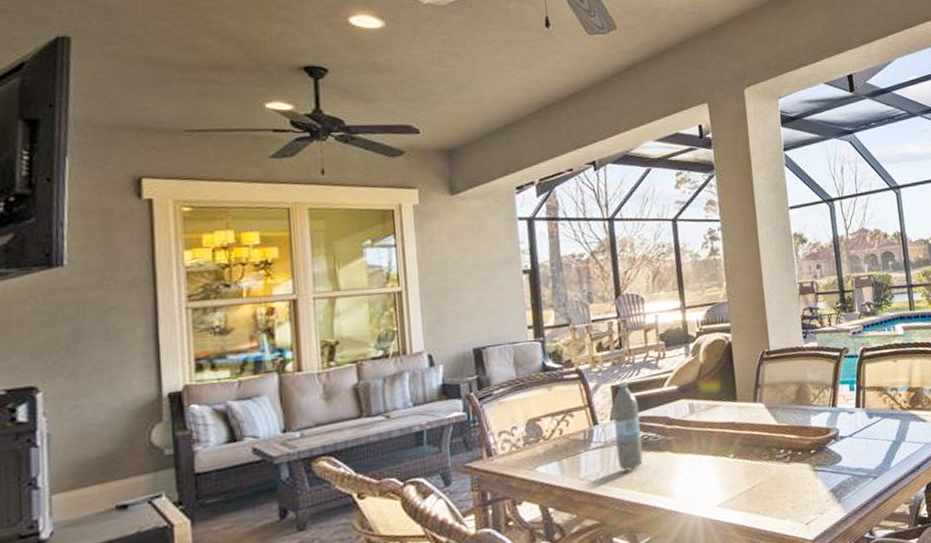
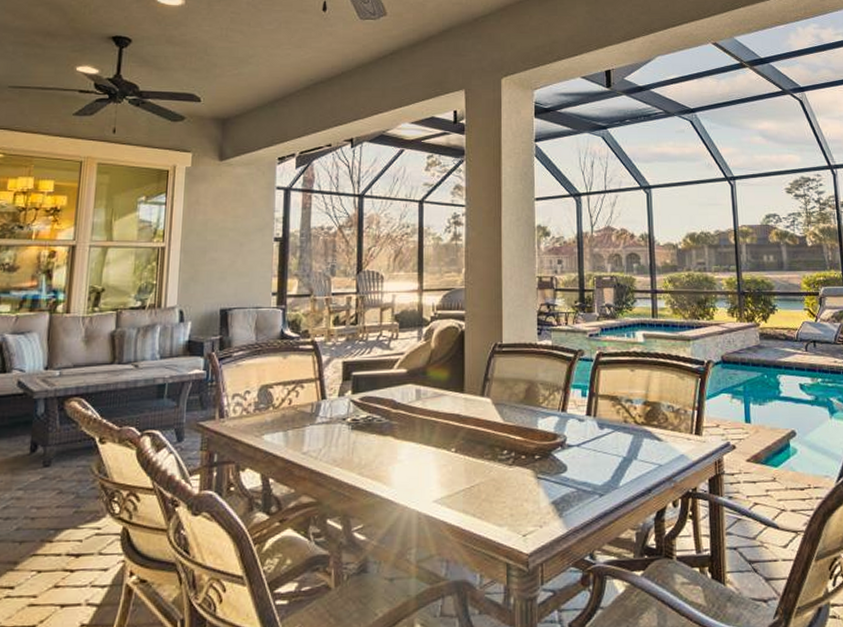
water bottle: present [612,381,643,471] -> none [340,358,367,451]

